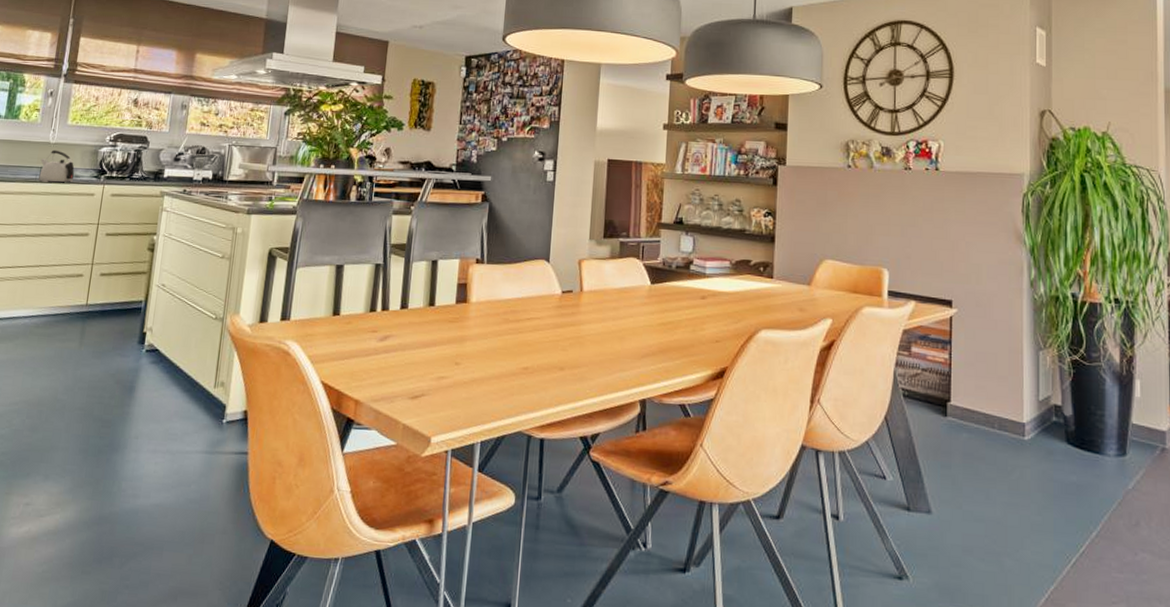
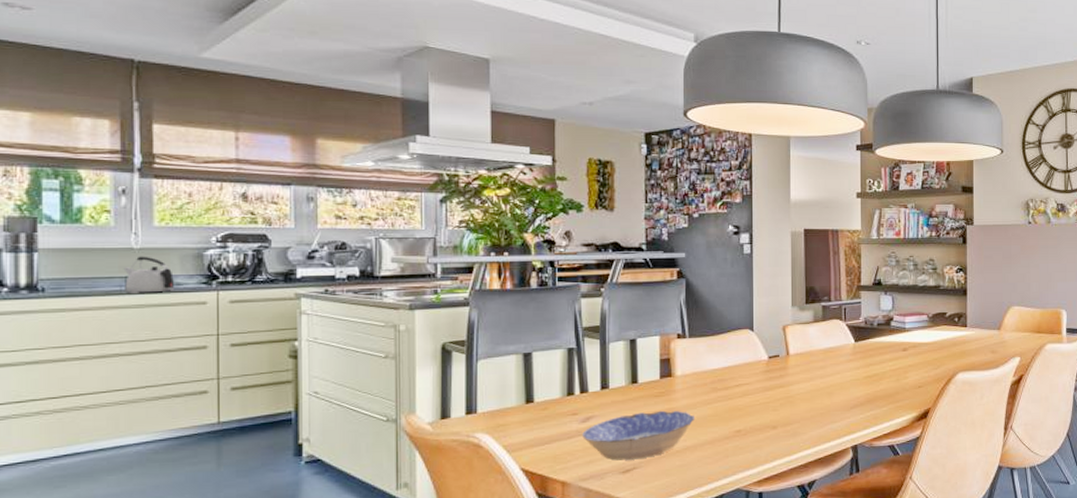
bowl: none [379,337,484,386] -> present [582,410,694,461]

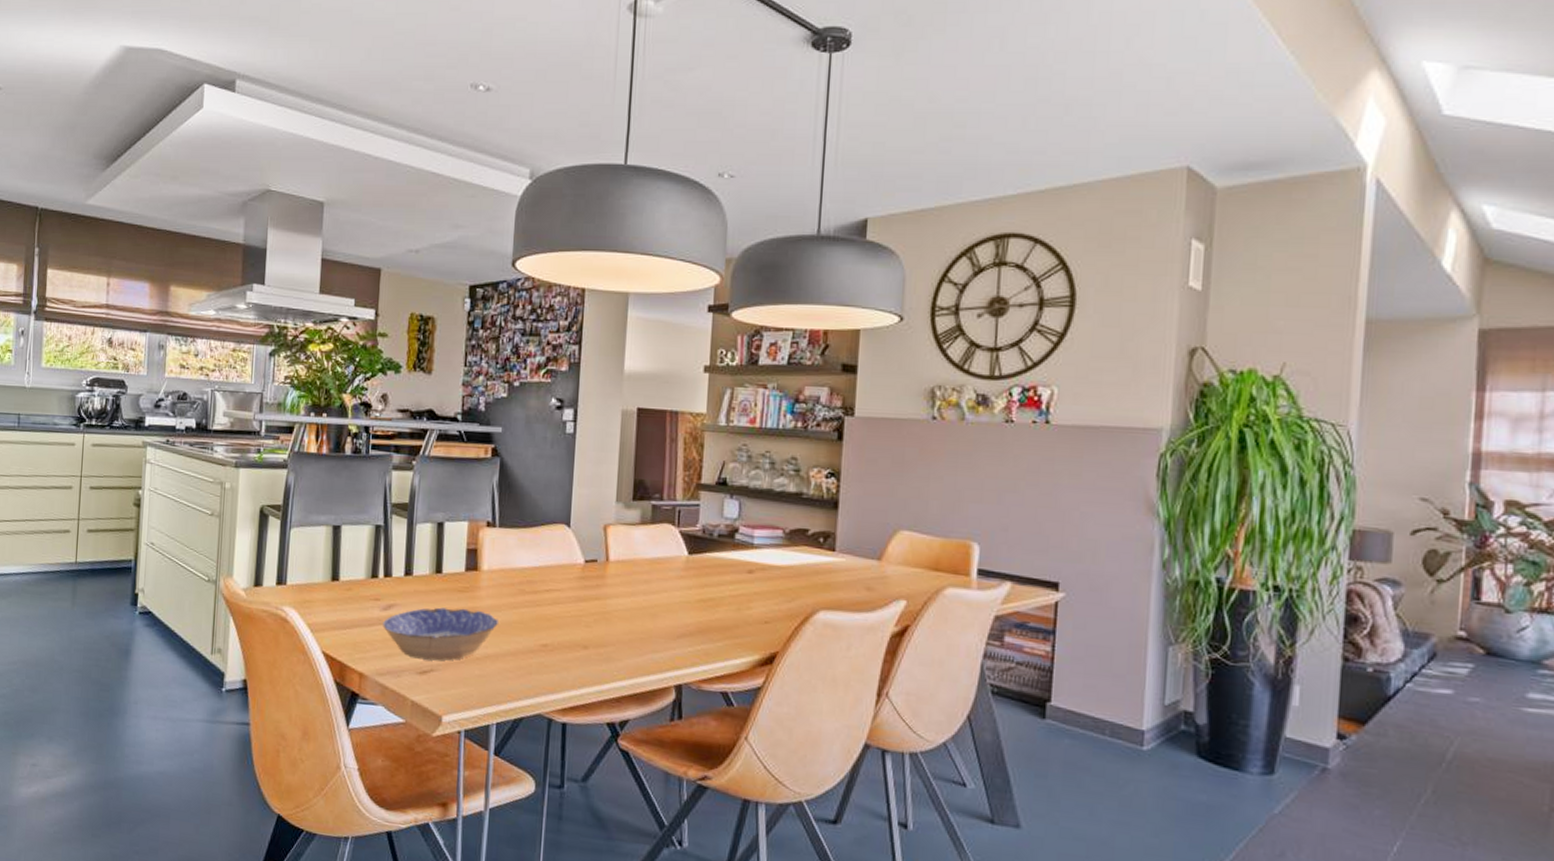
kettle: present [123,256,175,295] -> none [17,395,53,432]

